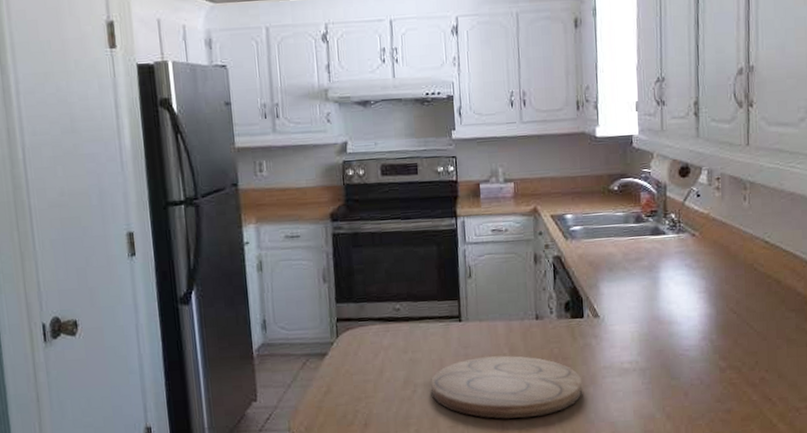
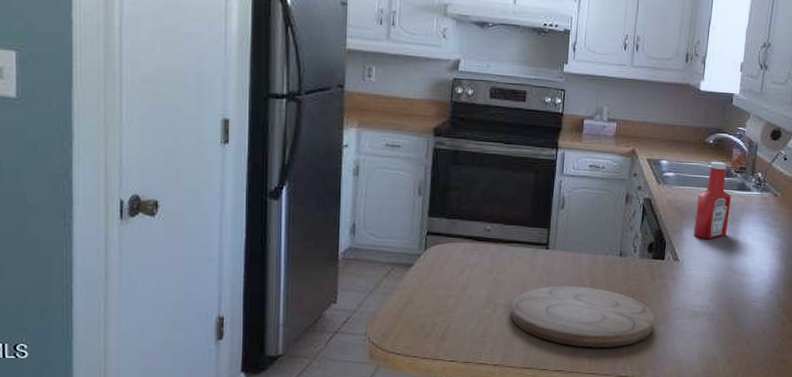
ketchup bottle: none [609,207,647,291] -> present [693,161,731,240]

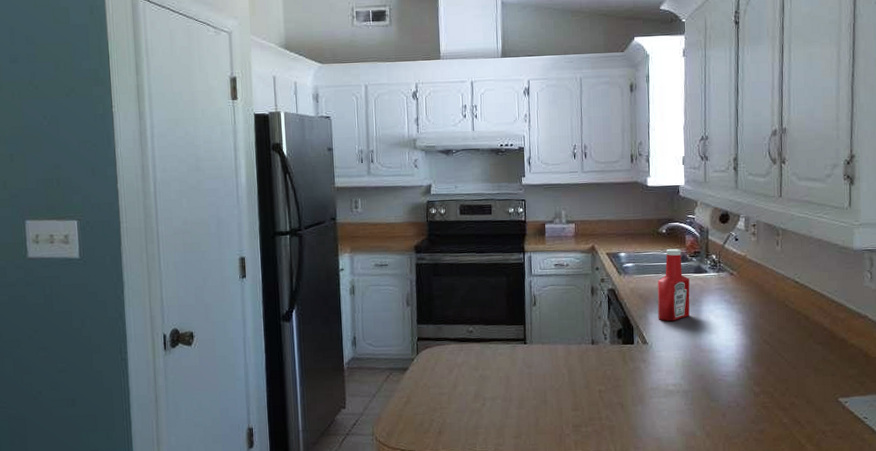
cutting board: present [510,285,654,348] -> none [497,375,631,432]

